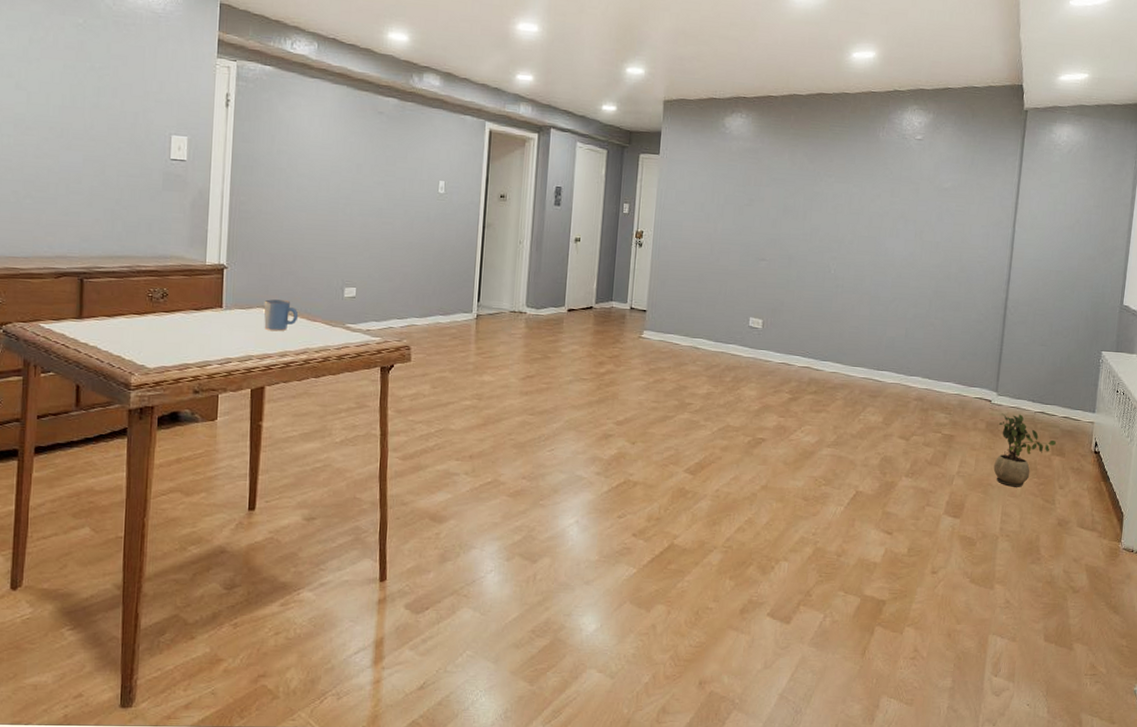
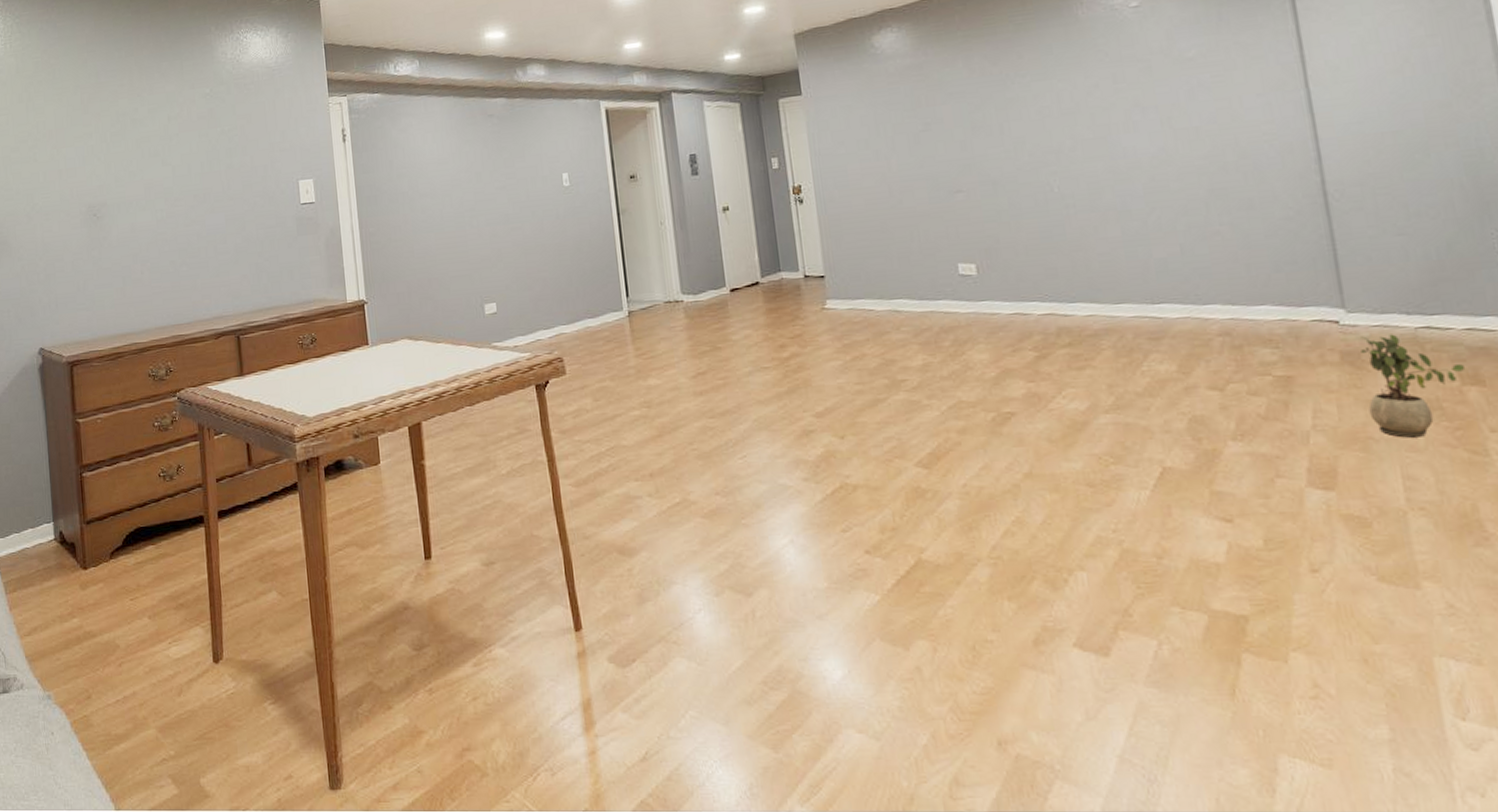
mug: present [263,299,299,332] -> none [407,327,443,362]

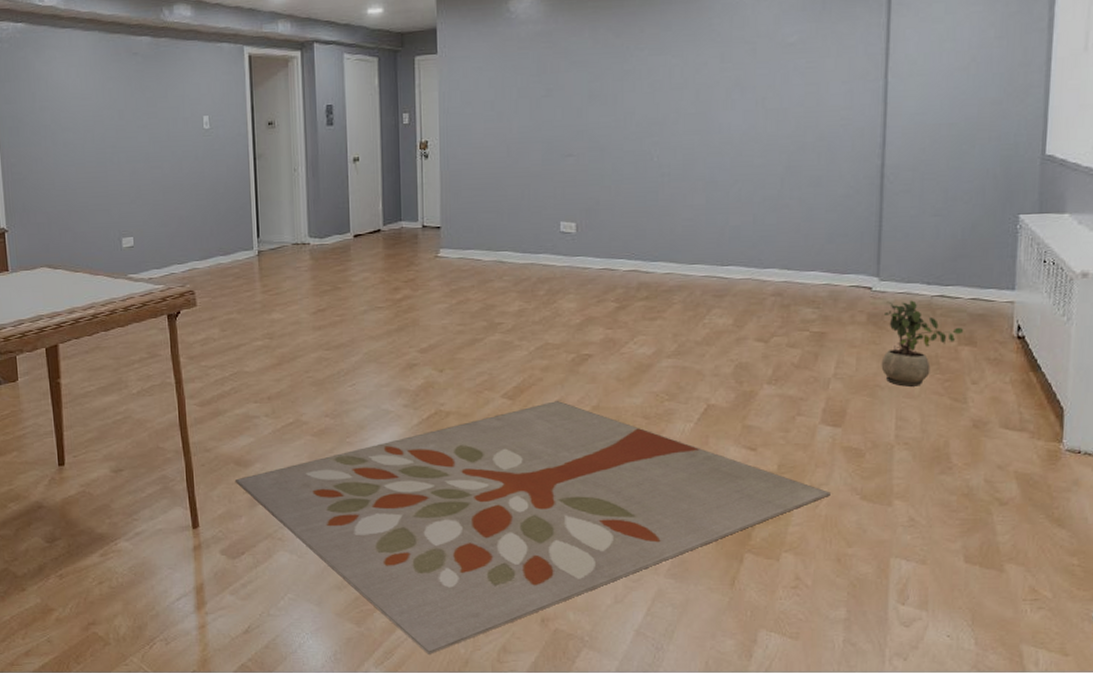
area rug: none [620,468,1340,788] -> present [236,401,832,654]

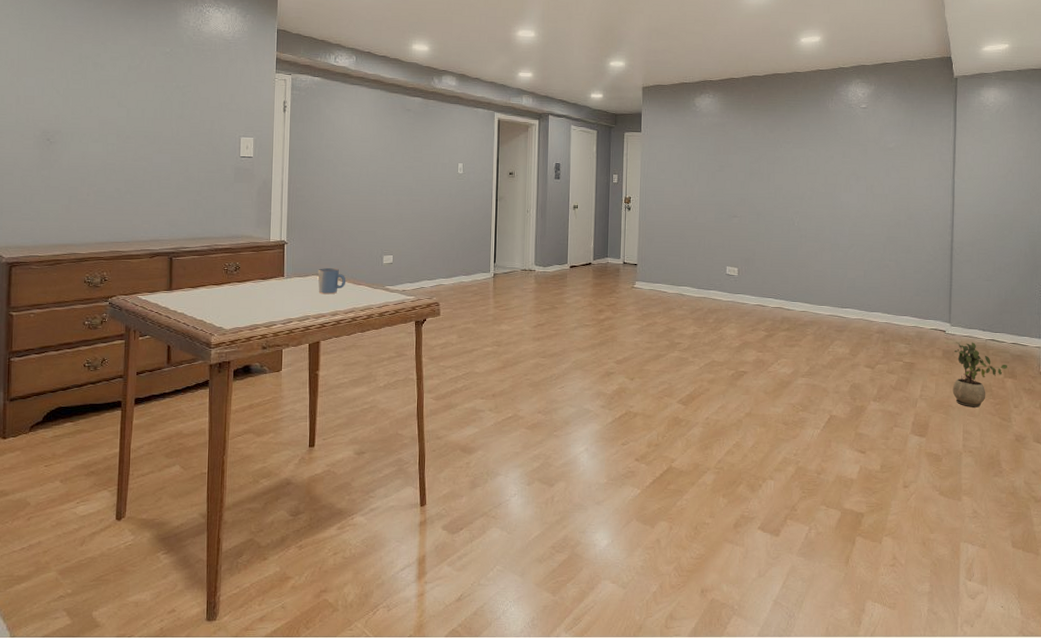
mug: none [46,257,81,289] -> present [317,268,346,295]
area rug: present [236,401,832,654] -> none [460,408,919,621]

